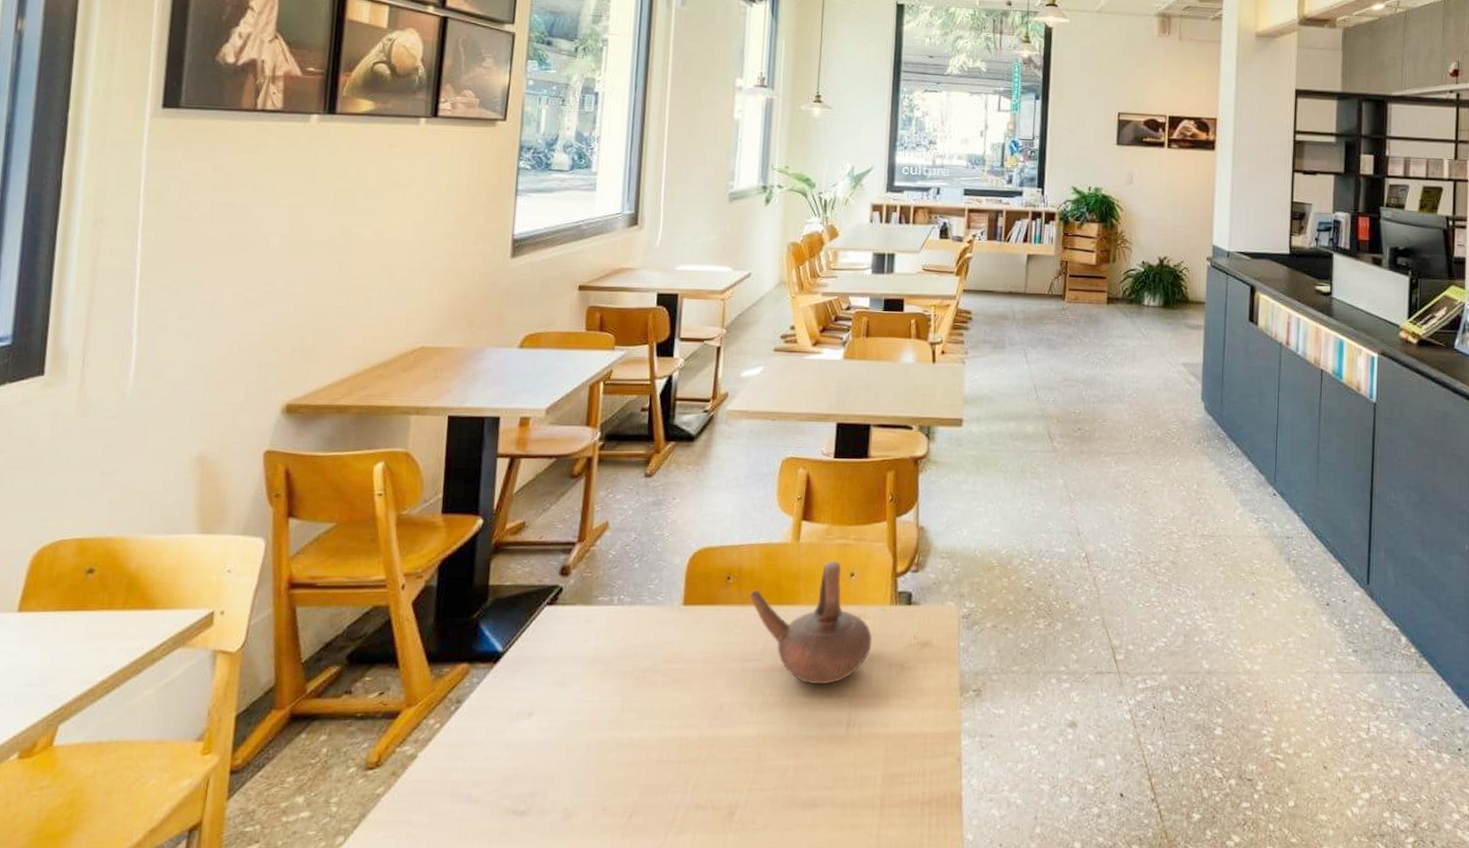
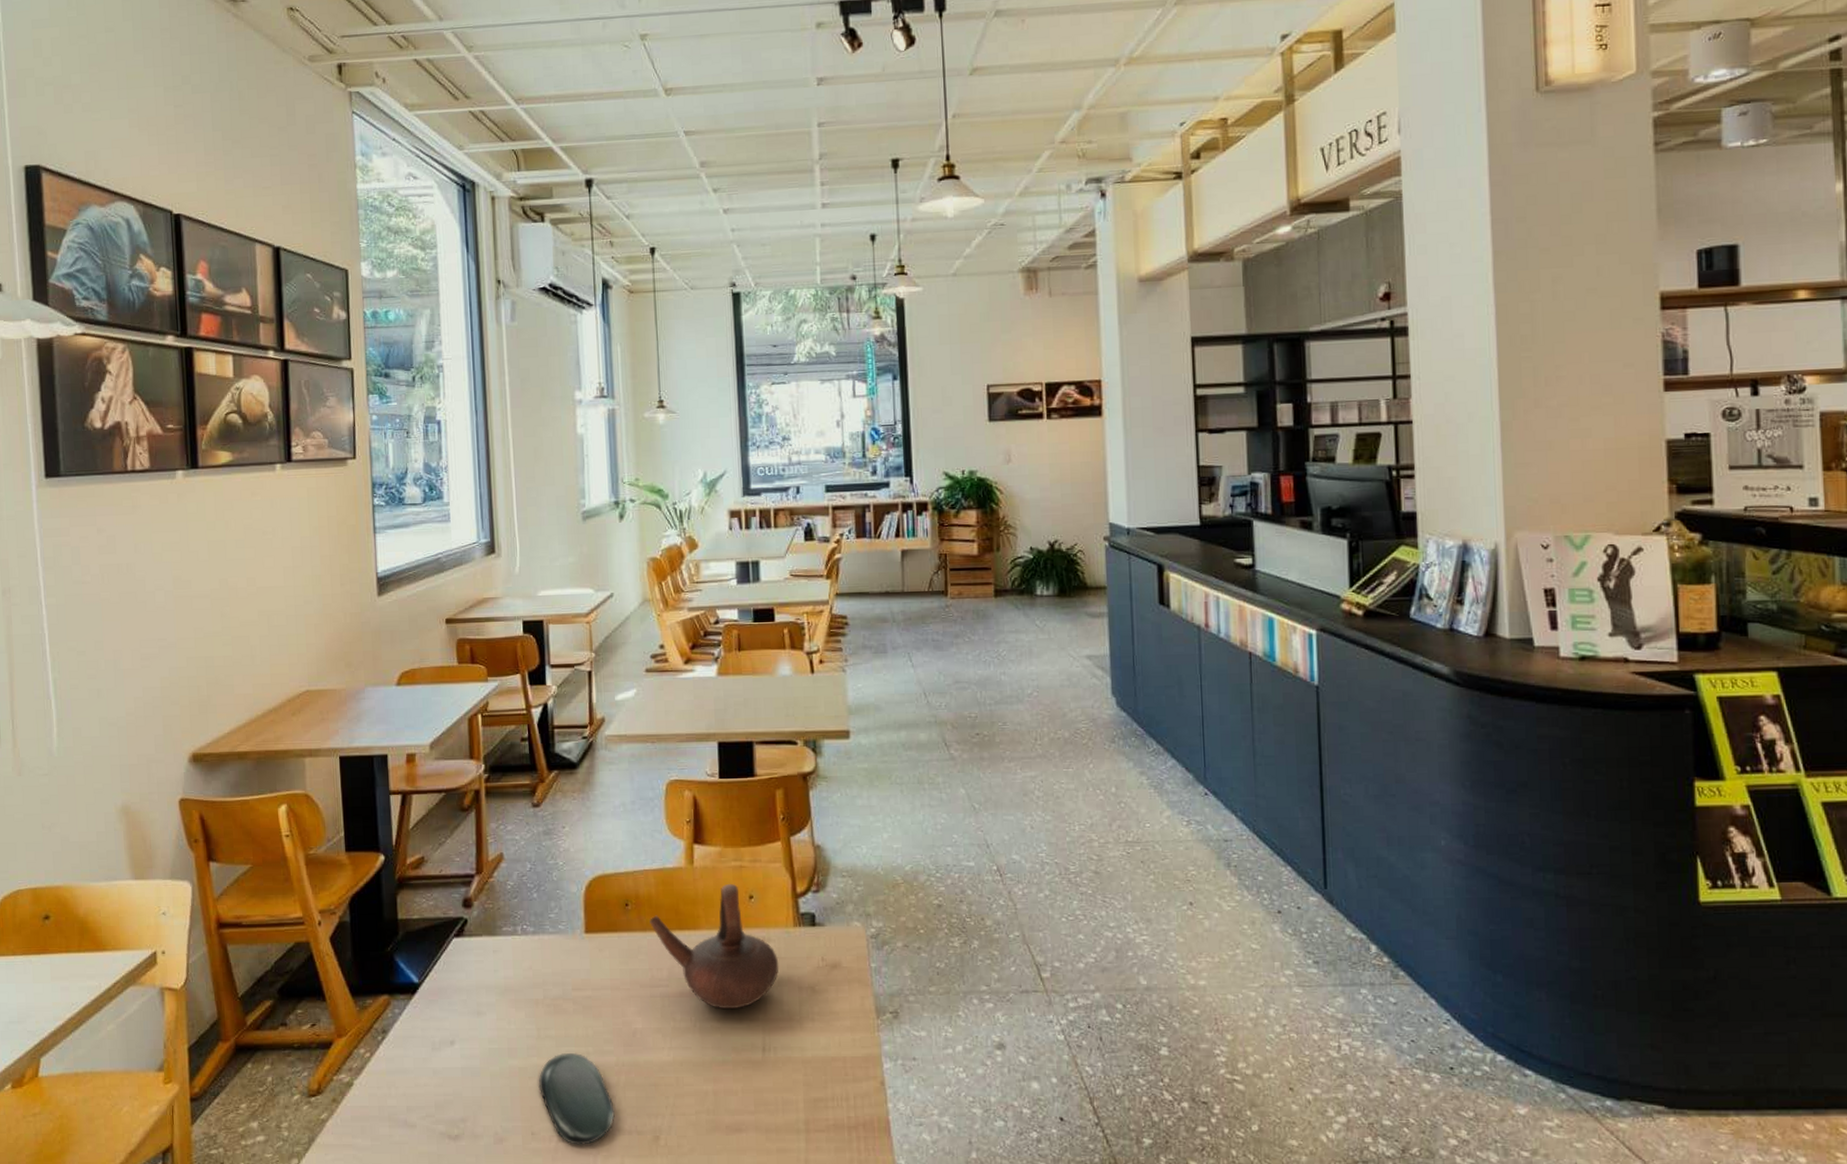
oval tray: none [616,727,692,822] -> present [538,1053,615,1146]

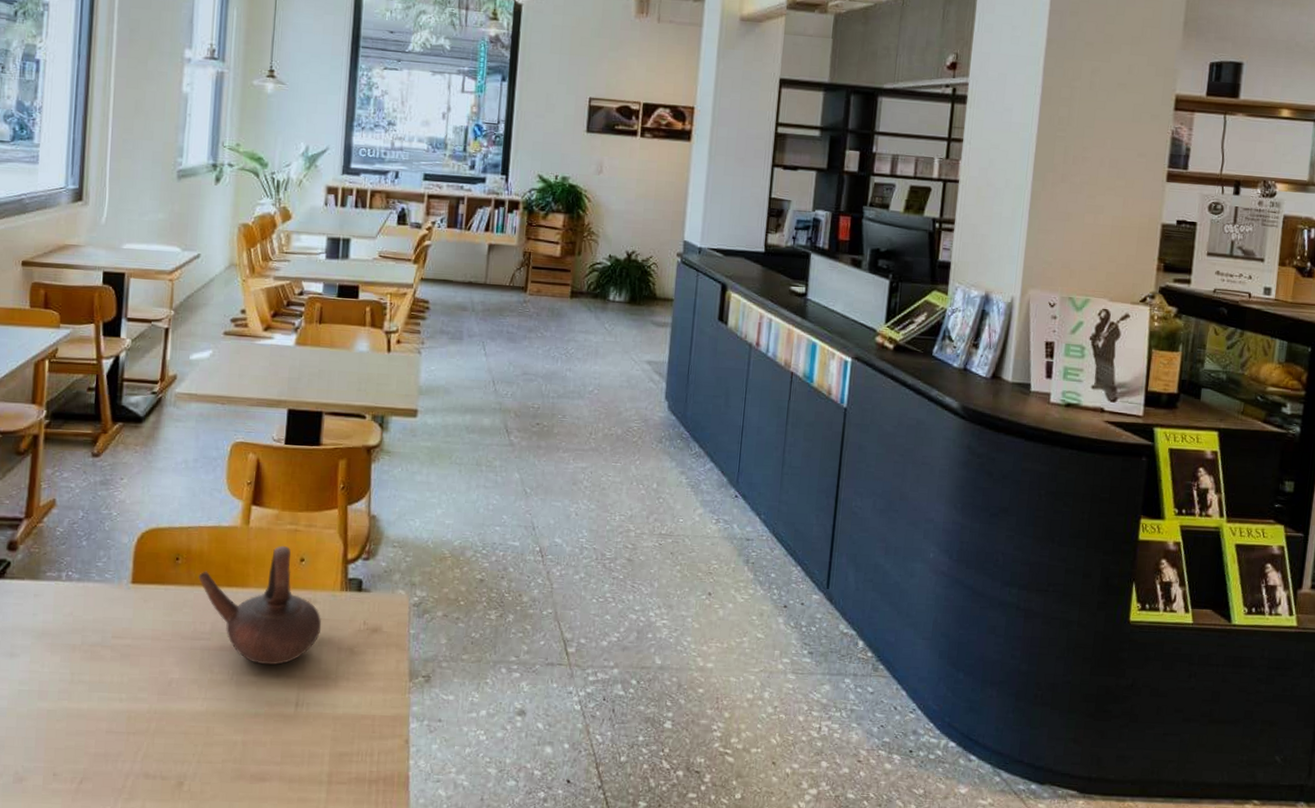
oval tray: present [538,1053,615,1146] -> none [66,698,141,789]

